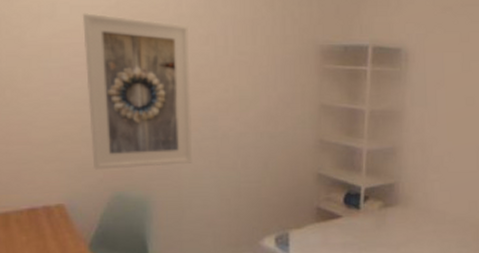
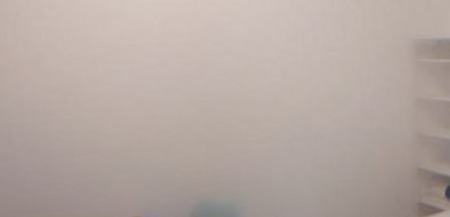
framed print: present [83,13,193,170] -> none [156,11,284,178]

